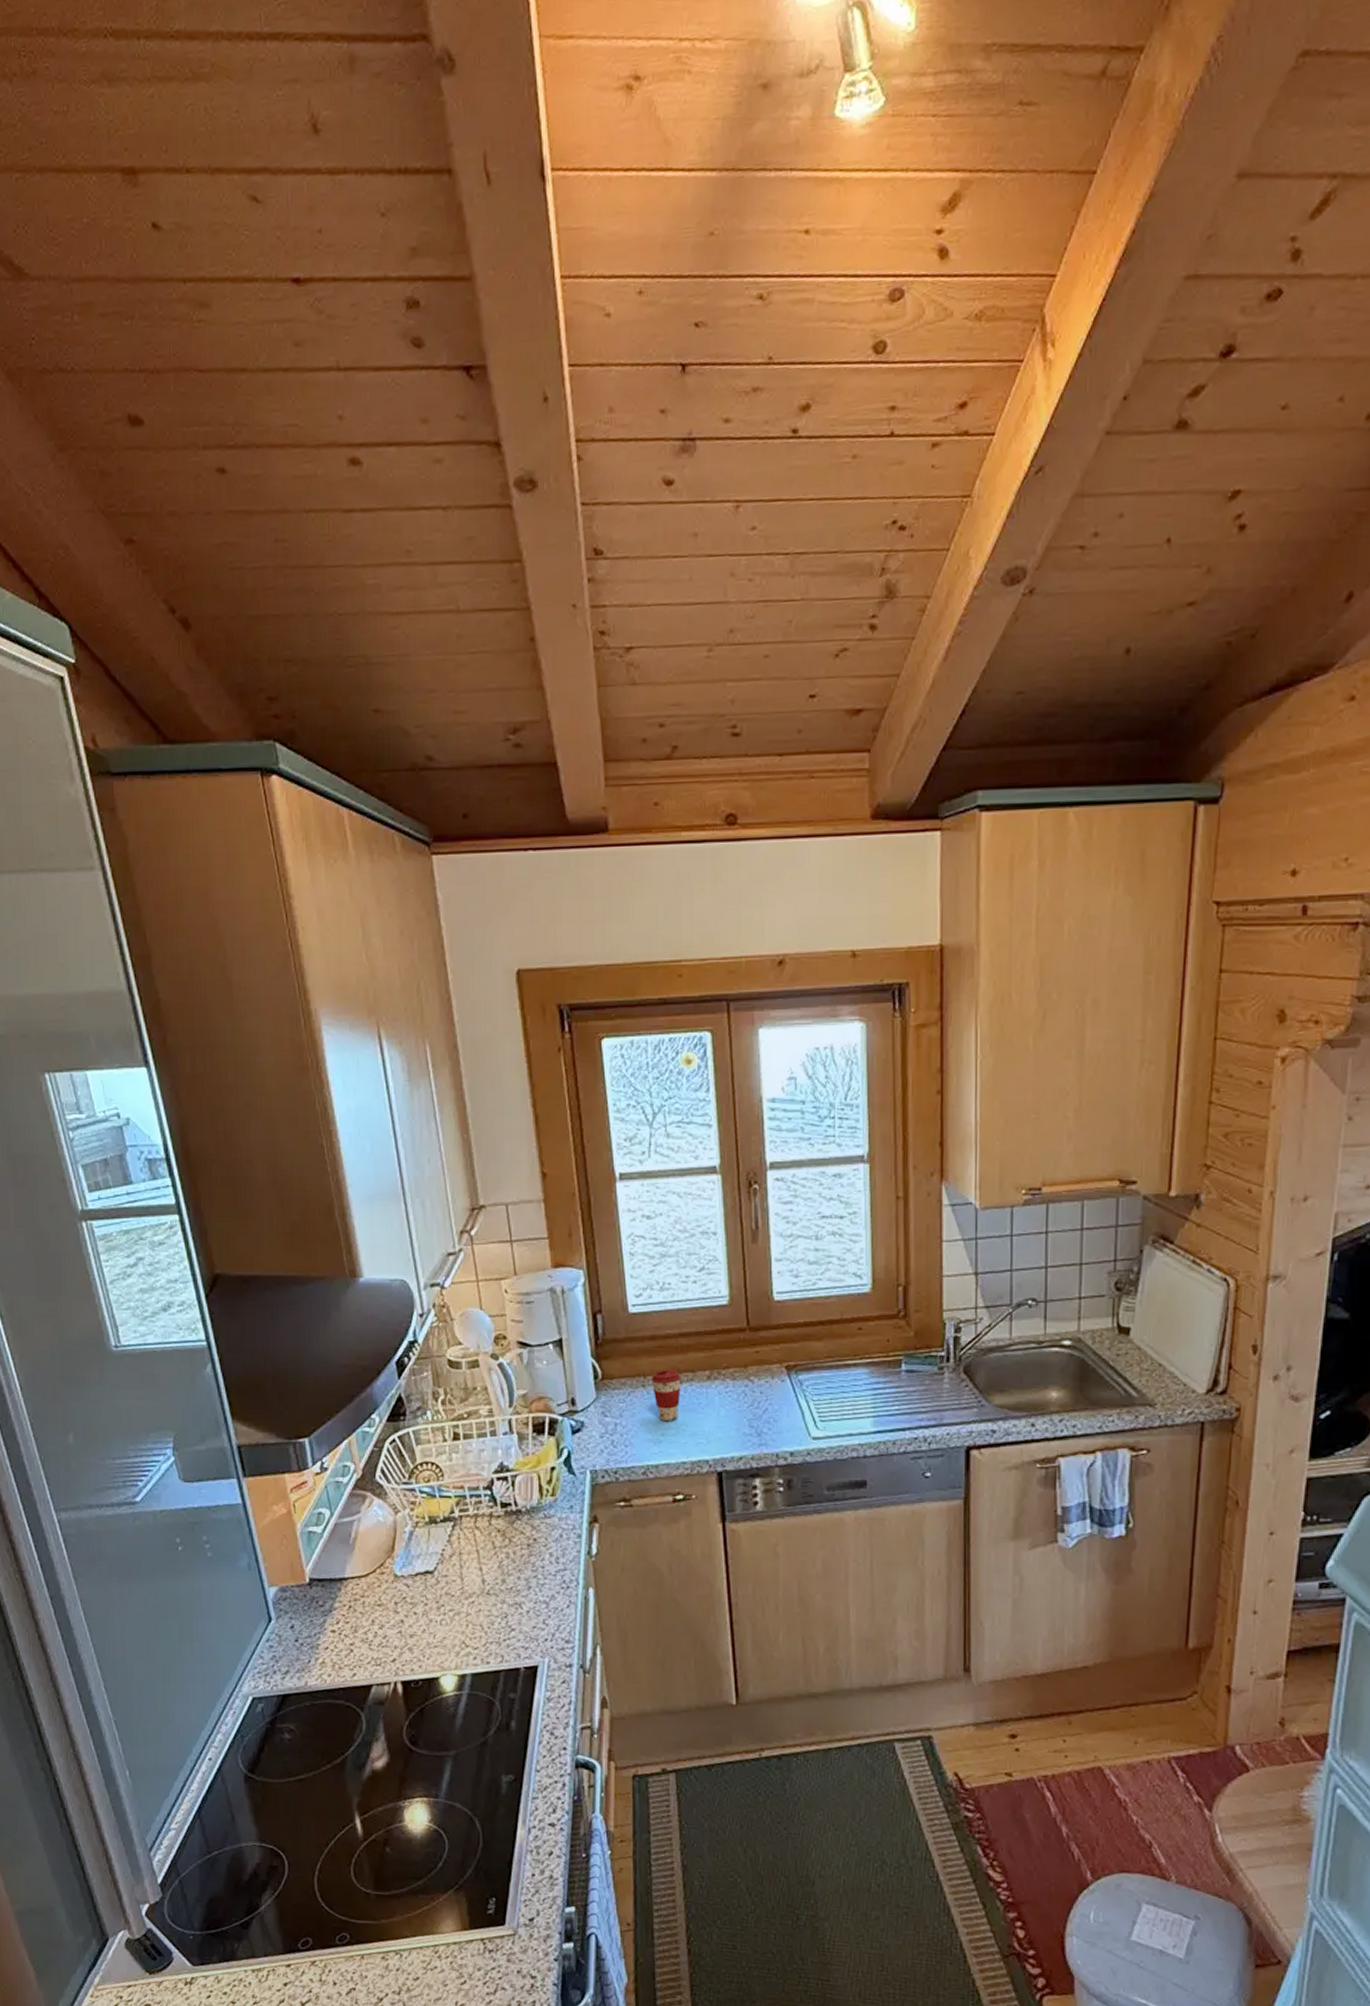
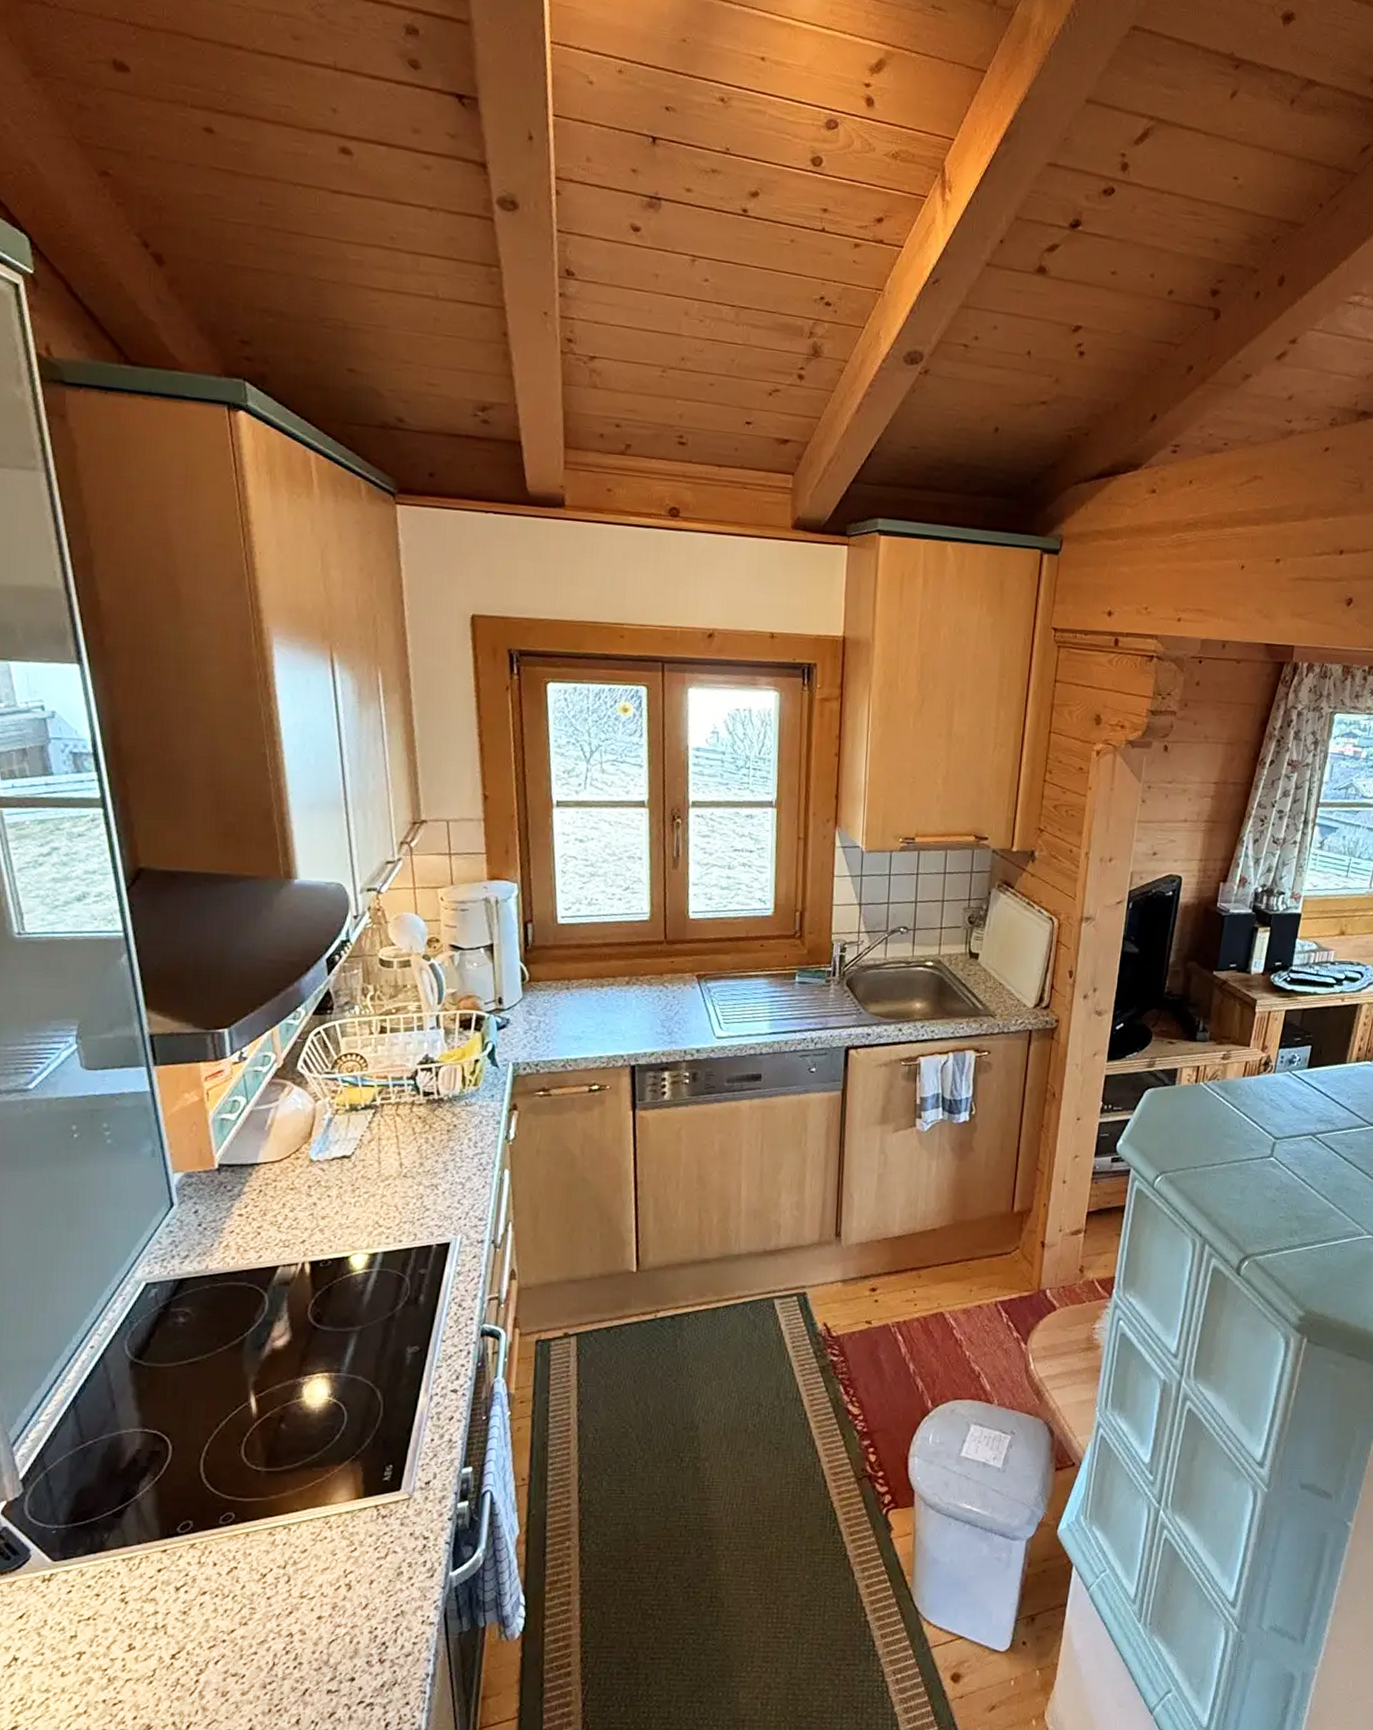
coffee cup: present [651,1370,681,1421] -> none [575,975,603,1020]

